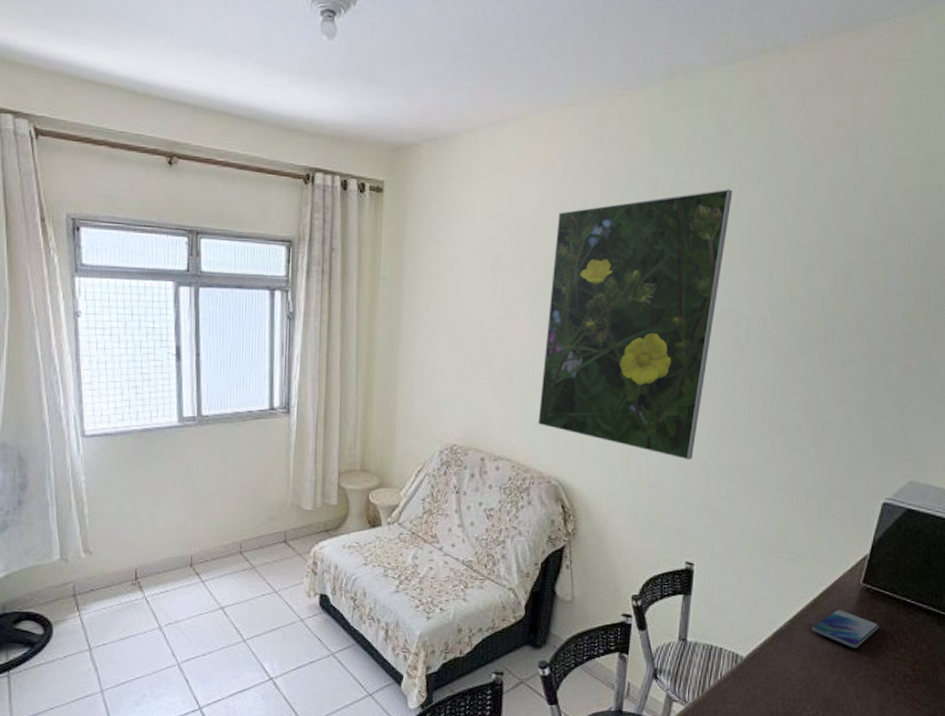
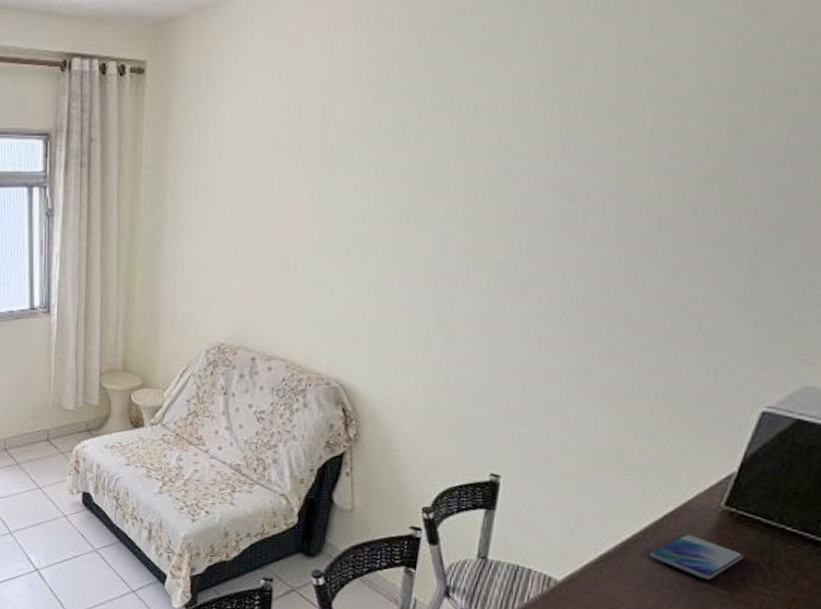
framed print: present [537,189,733,460] -> none [316,33,576,360]

